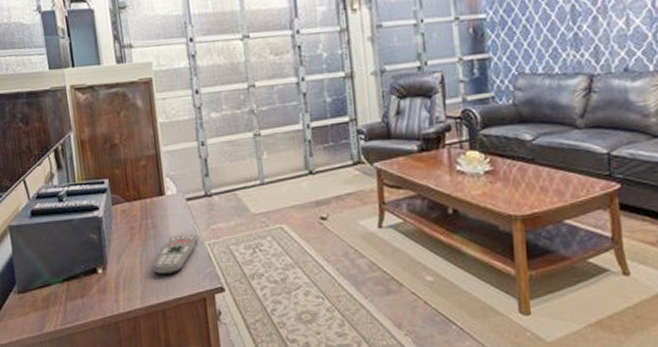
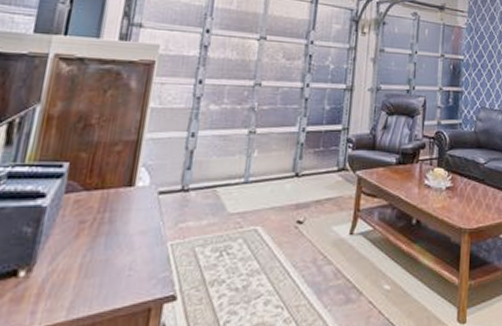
remote control: present [153,234,199,275] -> none [94,232,162,280]

